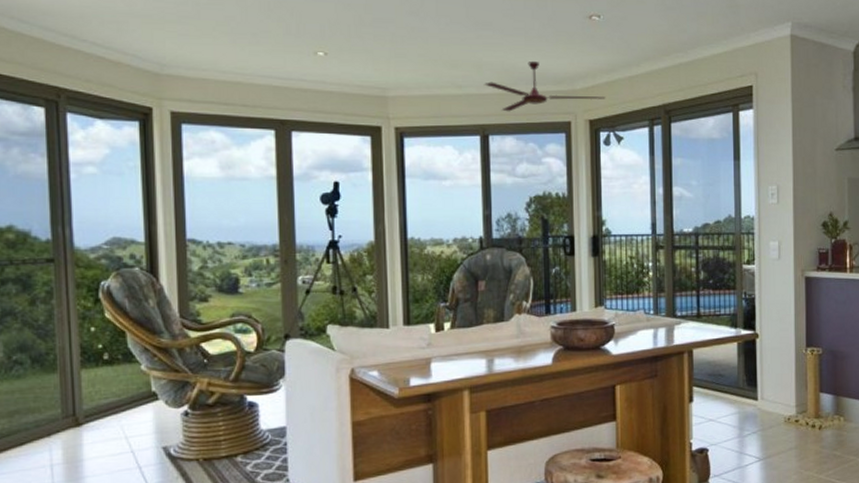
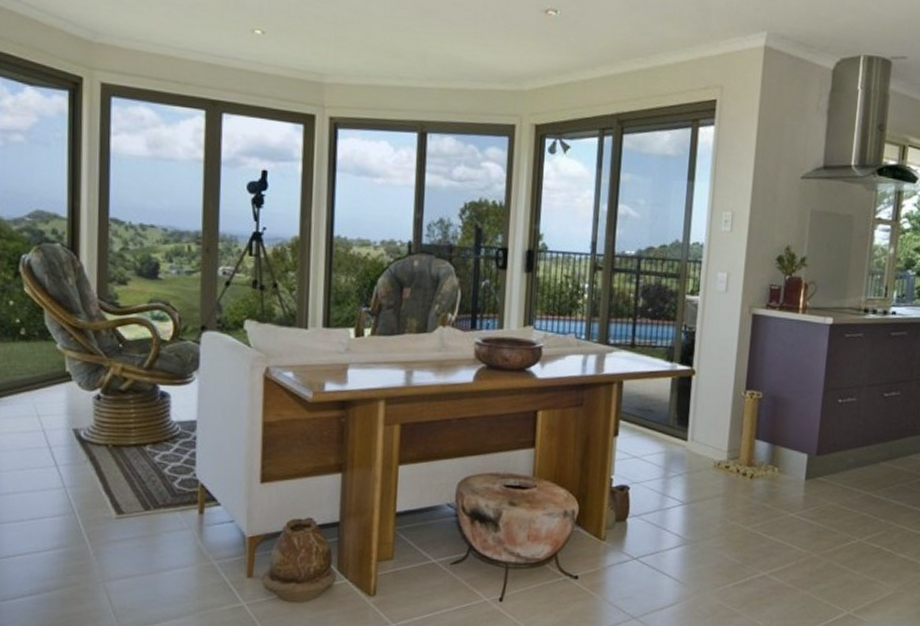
ceiling fan: present [484,61,606,112] -> none [427,56,555,109]

